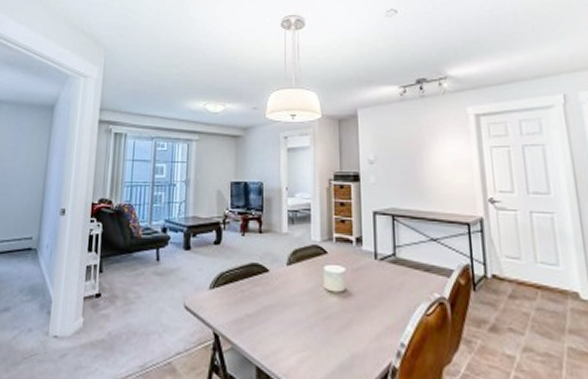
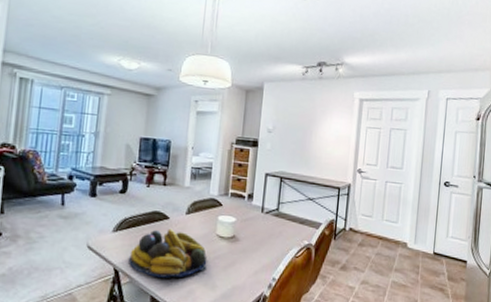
fruit bowl: none [229,283,317,344] -> present [129,228,207,278]

